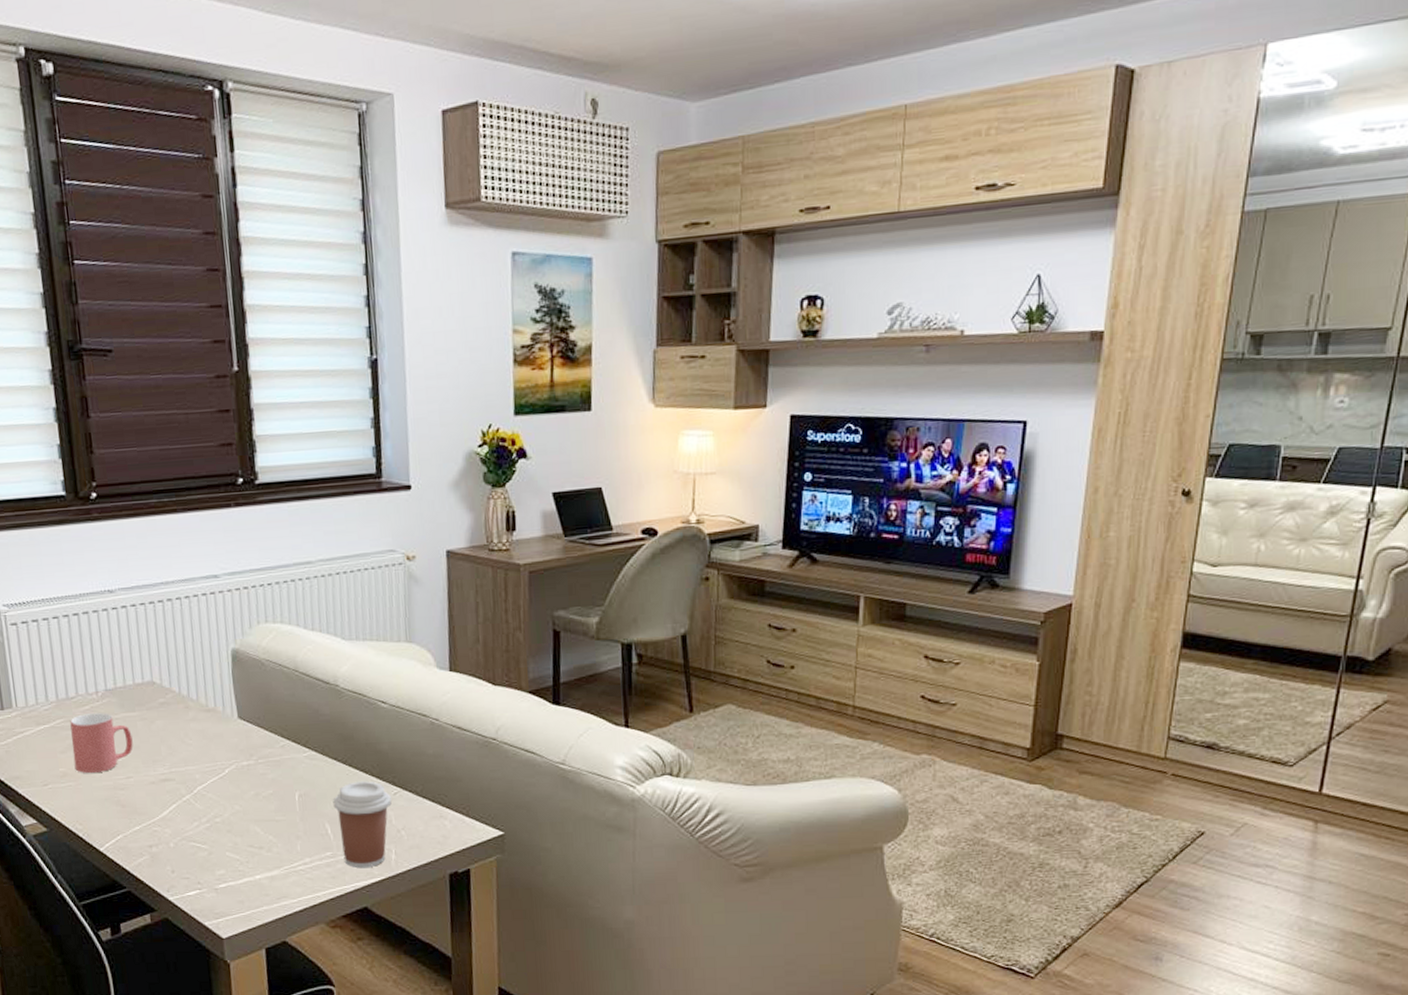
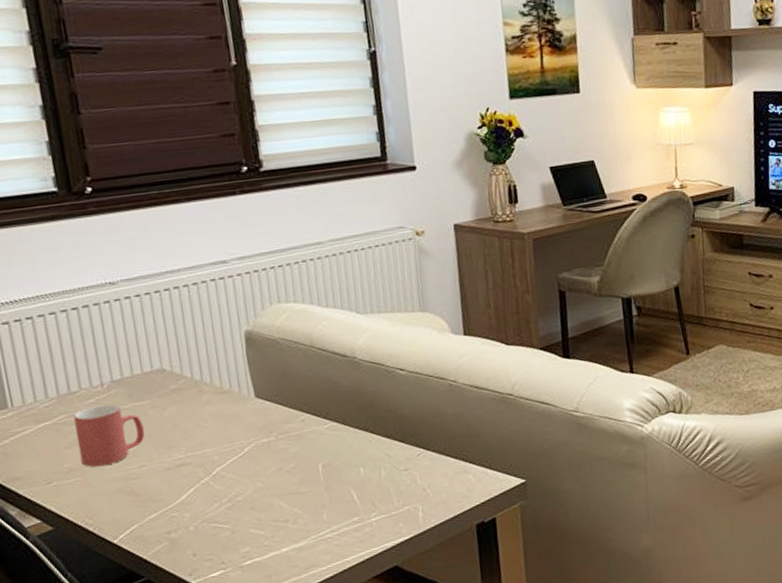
coffee cup: present [333,781,392,869] -> none [357,445,416,529]

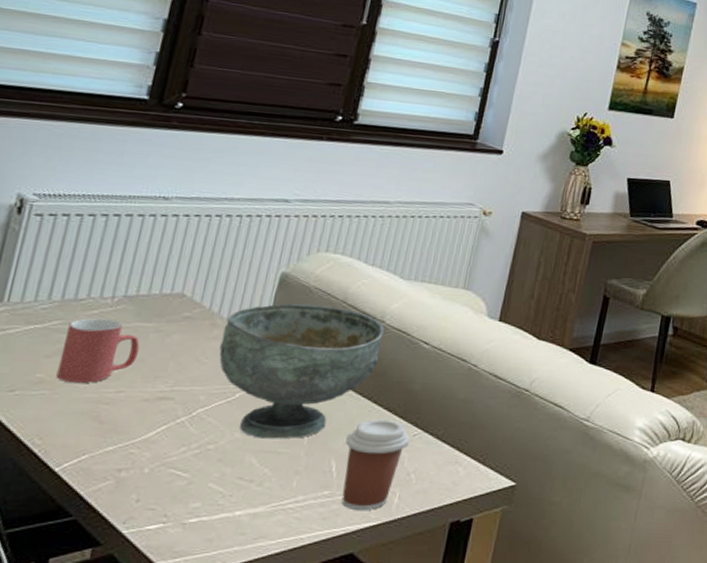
decorative bowl: none [211,353,363,484] -> present [219,304,384,439]
coffee cup: none [357,445,416,529] -> present [341,419,410,511]

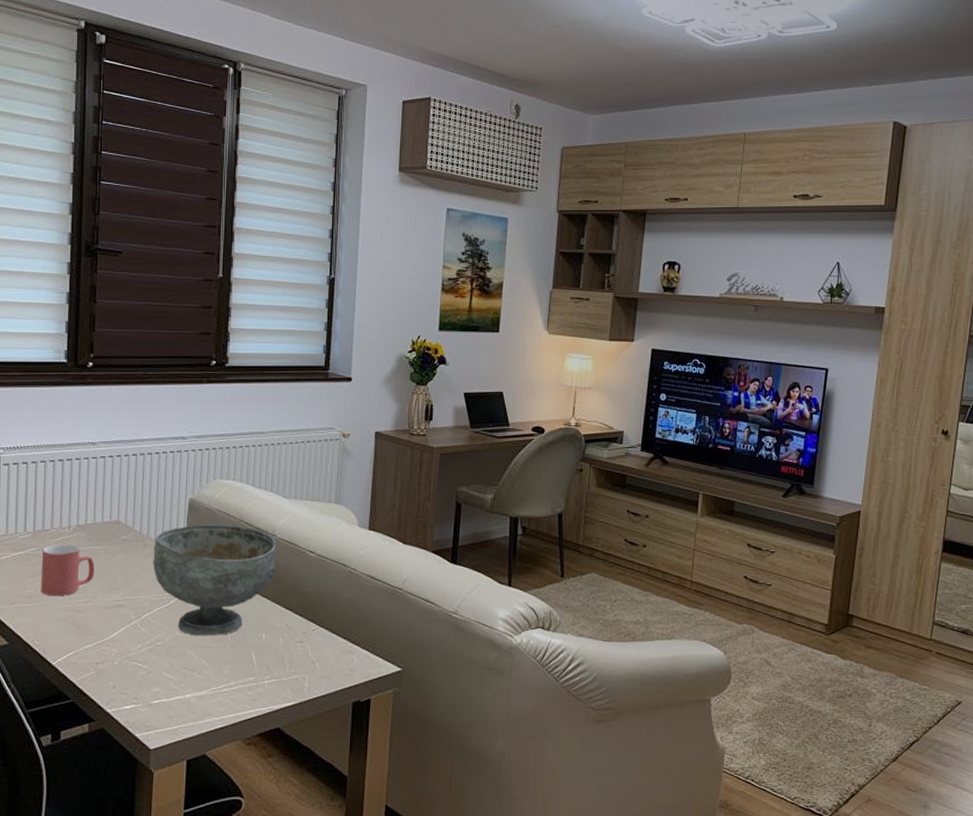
coffee cup: present [341,419,410,511] -> none [260,617,310,693]

